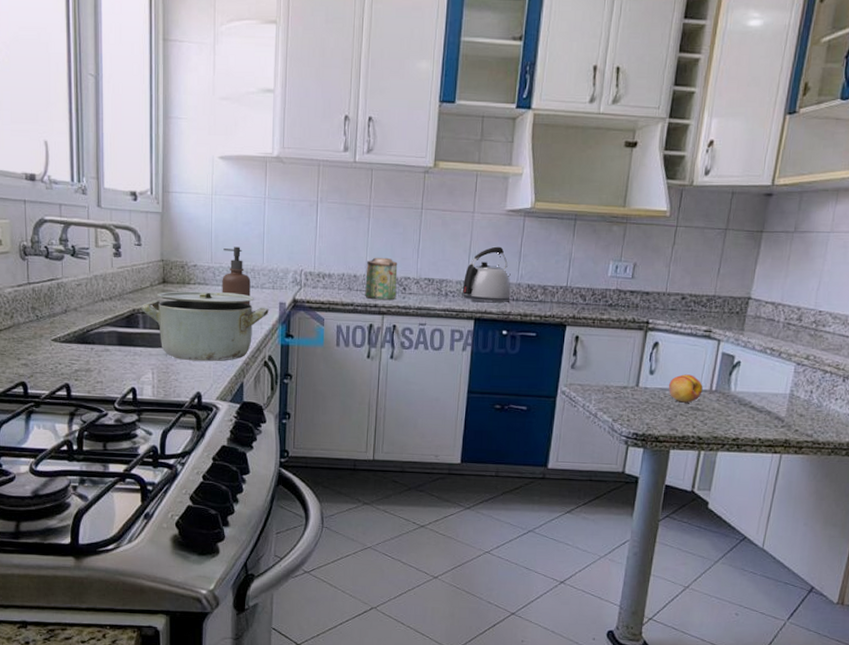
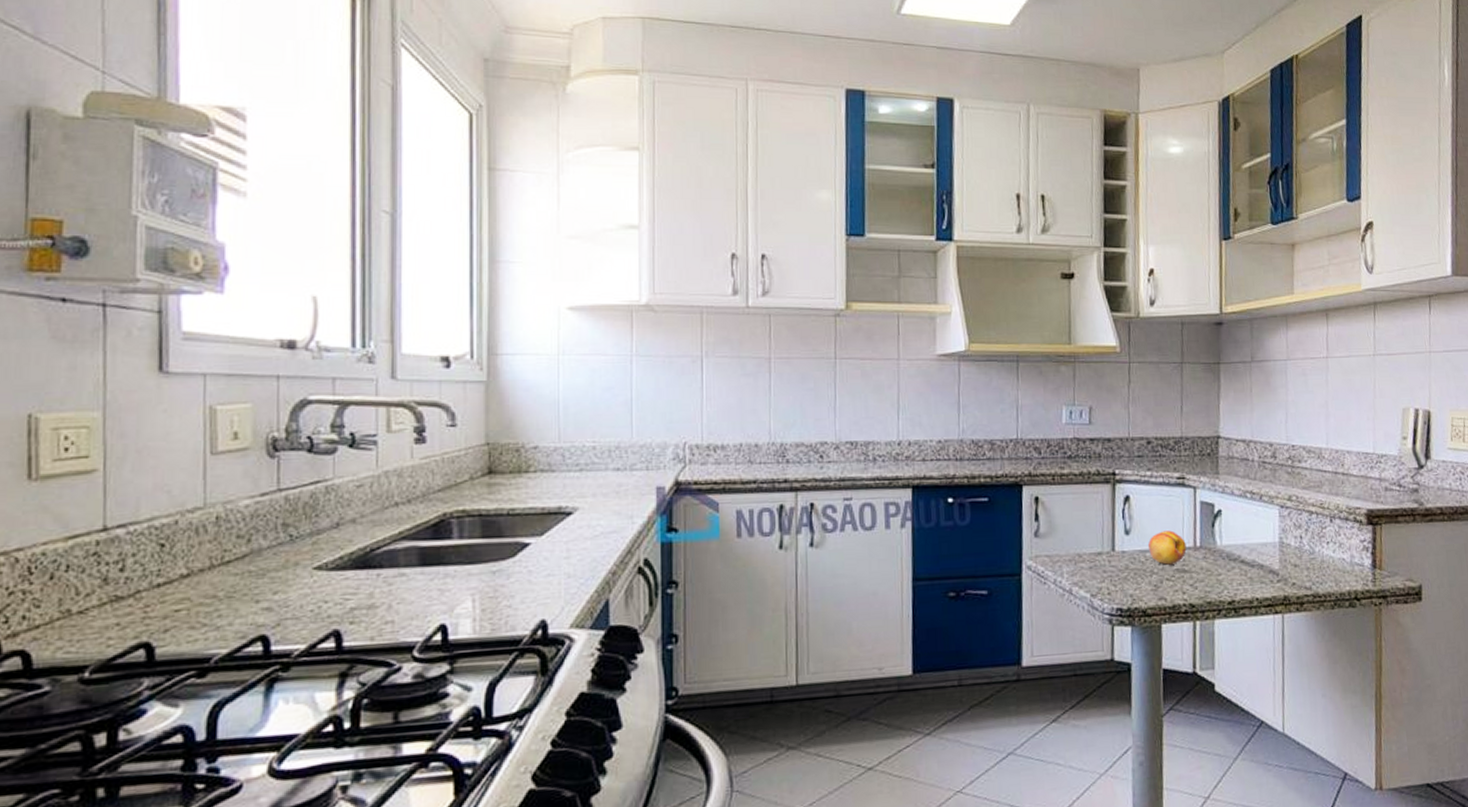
saucepan: present [141,291,269,362] -> none [456,479,642,578]
soap dispenser: present [222,247,251,305] -> none [575,419,616,494]
canister: present [365,257,398,301] -> none [770,419,812,474]
kettle: present [462,246,511,304] -> none [893,397,953,467]

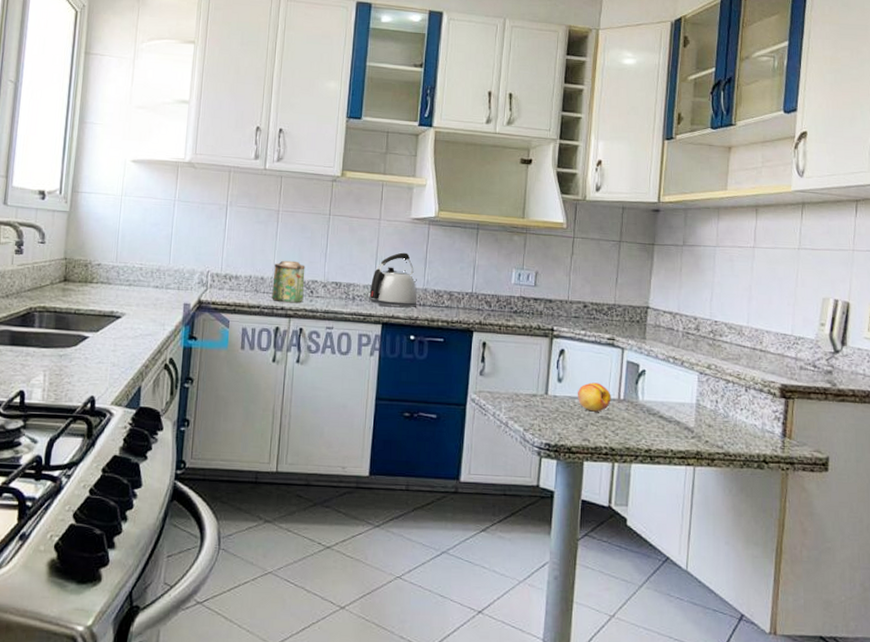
canister: none [770,419,812,474] -> present [271,260,305,304]
kettle: none [893,397,953,467] -> present [369,252,417,308]

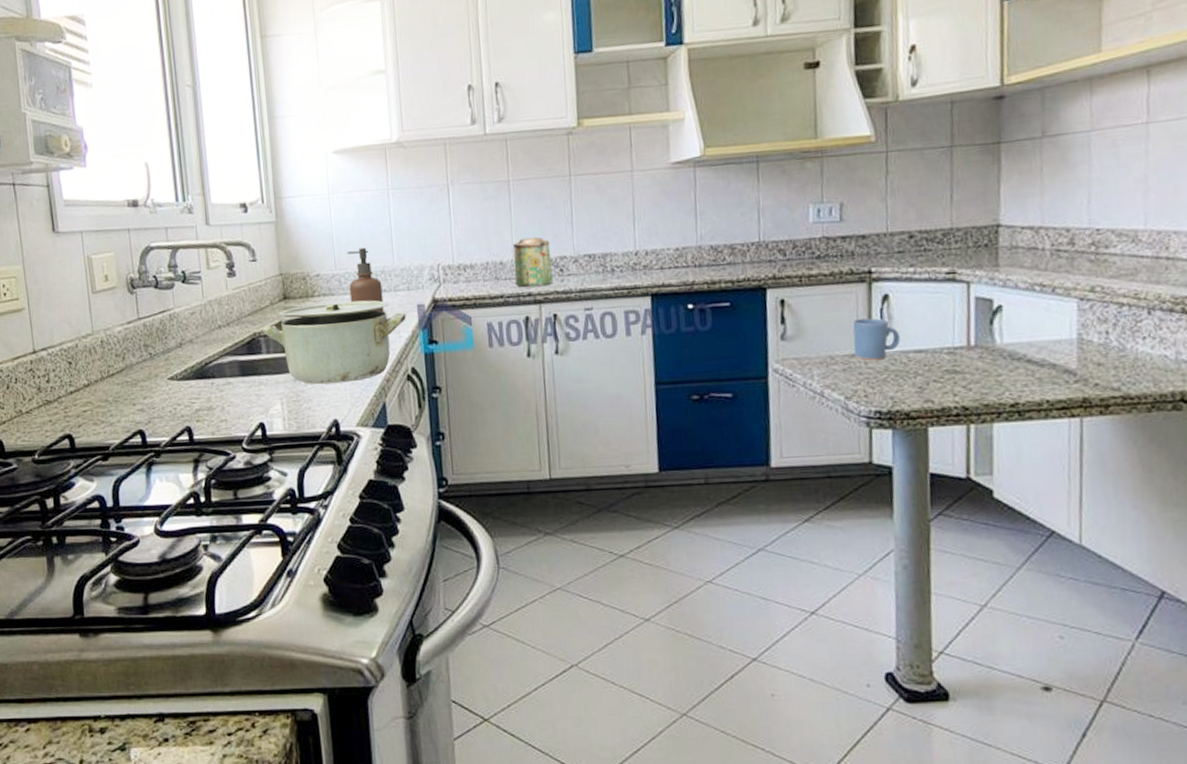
saucepan: none [39,290,173,365] -> present [262,300,406,385]
soap dispenser: none [125,247,156,306] -> present [347,247,384,312]
kettle: present [369,252,417,308] -> none [631,206,692,276]
mug: none [534,366,570,402] -> present [852,318,900,361]
fruit: present [577,382,611,412] -> none [910,329,958,366]

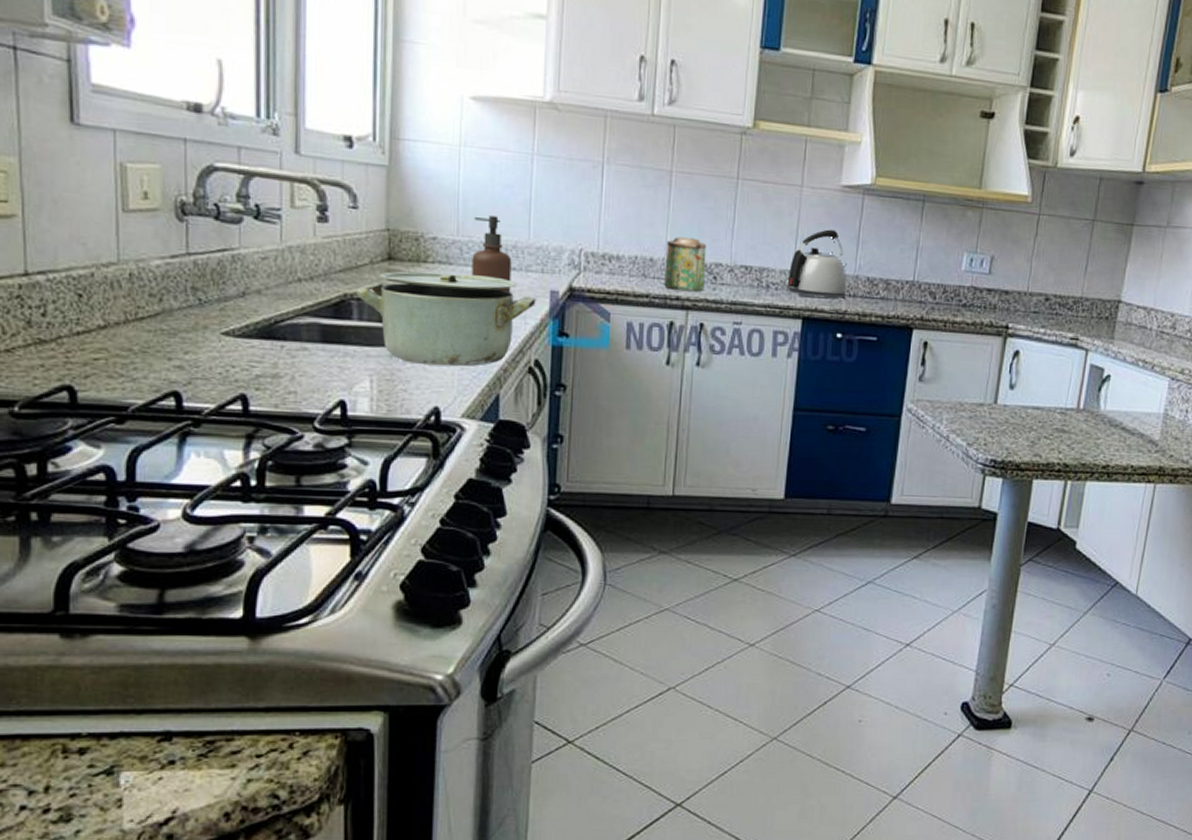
kettle: none [631,206,692,276] -> present [787,229,847,300]
mug: present [852,318,900,361] -> none [981,371,1023,413]

